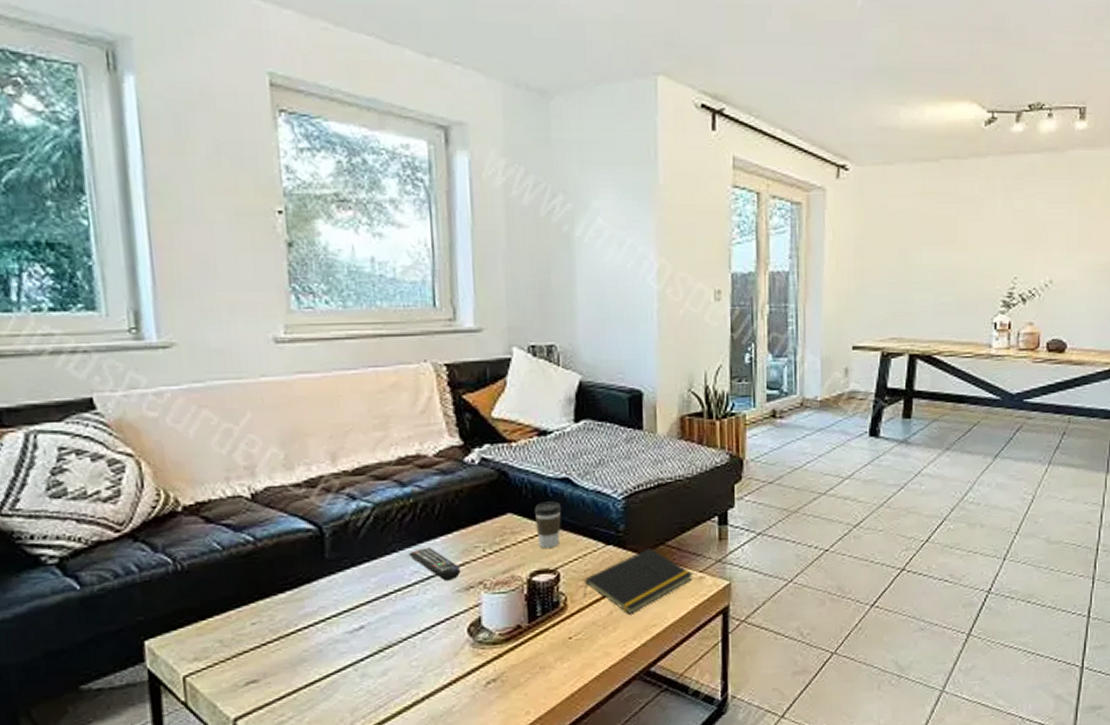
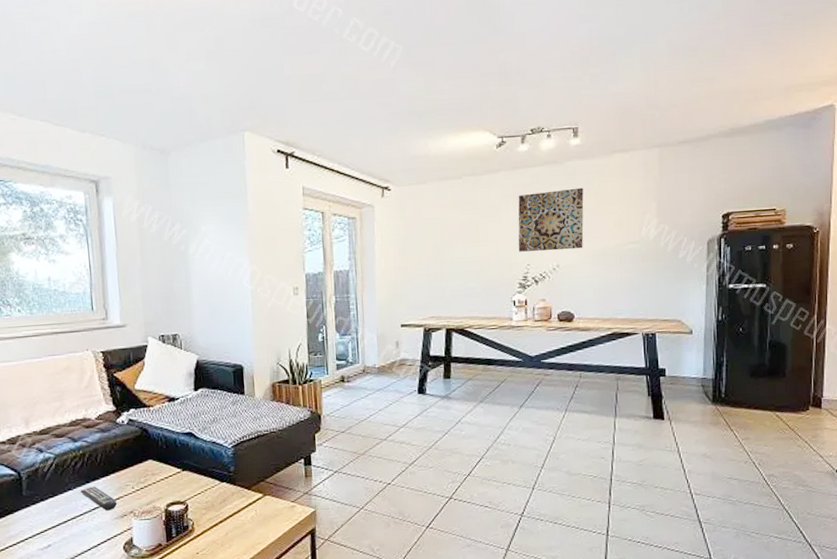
coffee cup: present [534,501,562,548] -> none [167,450,188,485]
notepad: present [583,548,694,615] -> none [206,484,287,535]
wall art: none [1004,184,1087,262] -> present [518,187,584,252]

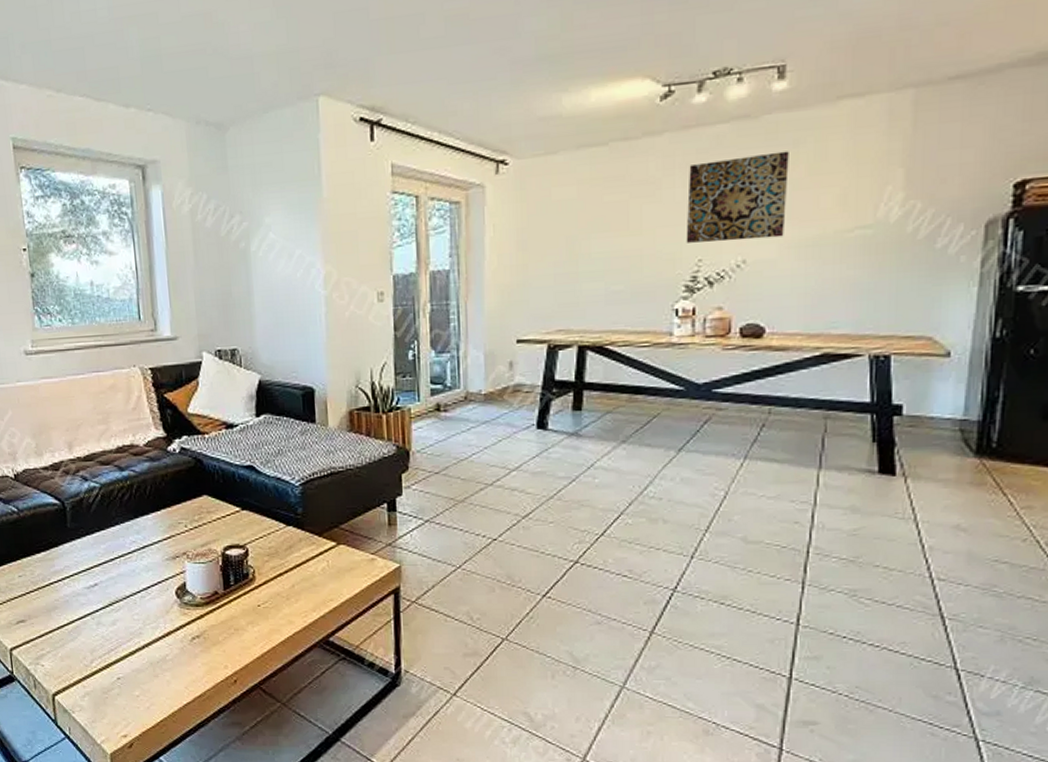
remote control: present [80,486,117,511] -> none [128,522,168,550]

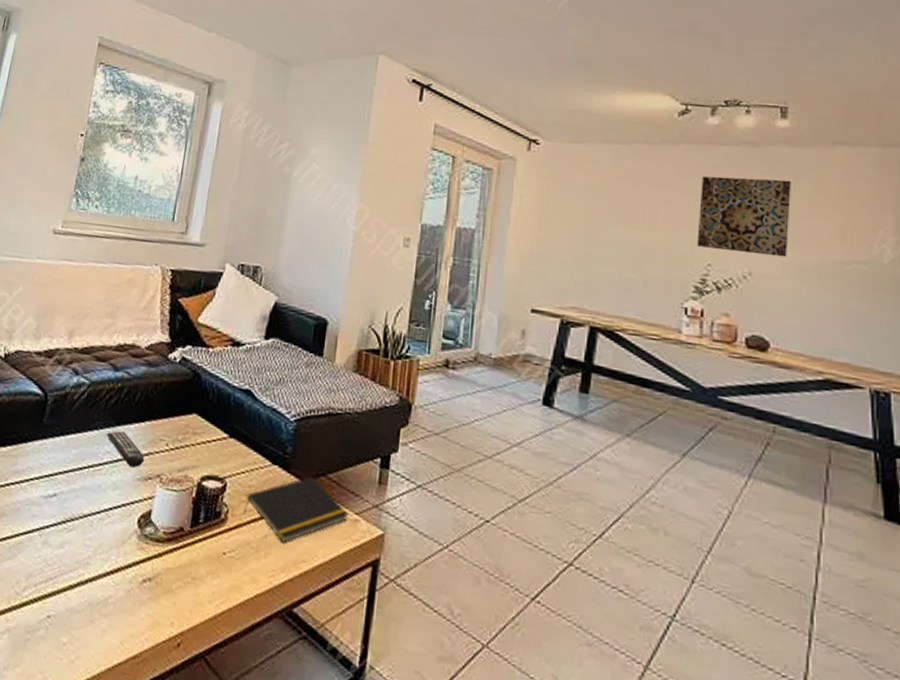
remote control: none [128,522,168,550] -> present [106,431,144,467]
notepad: none [268,530,366,589] -> present [243,477,350,543]

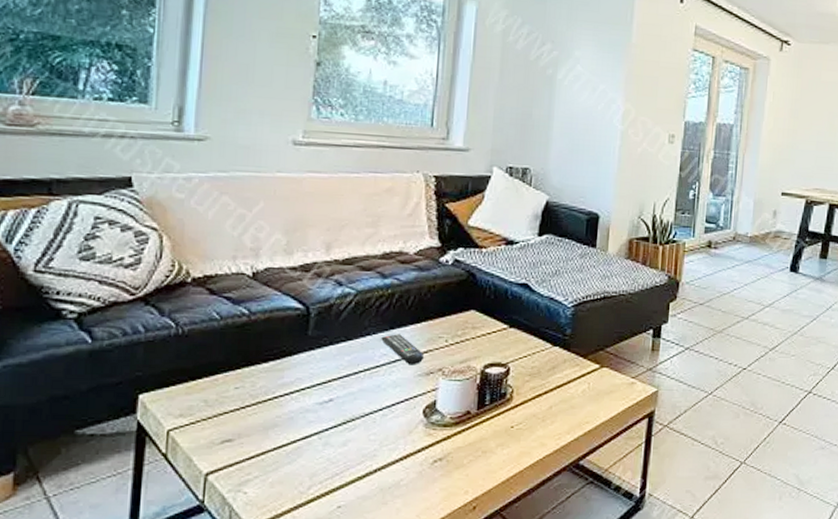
notepad: present [243,477,350,543] -> none [528,353,627,411]

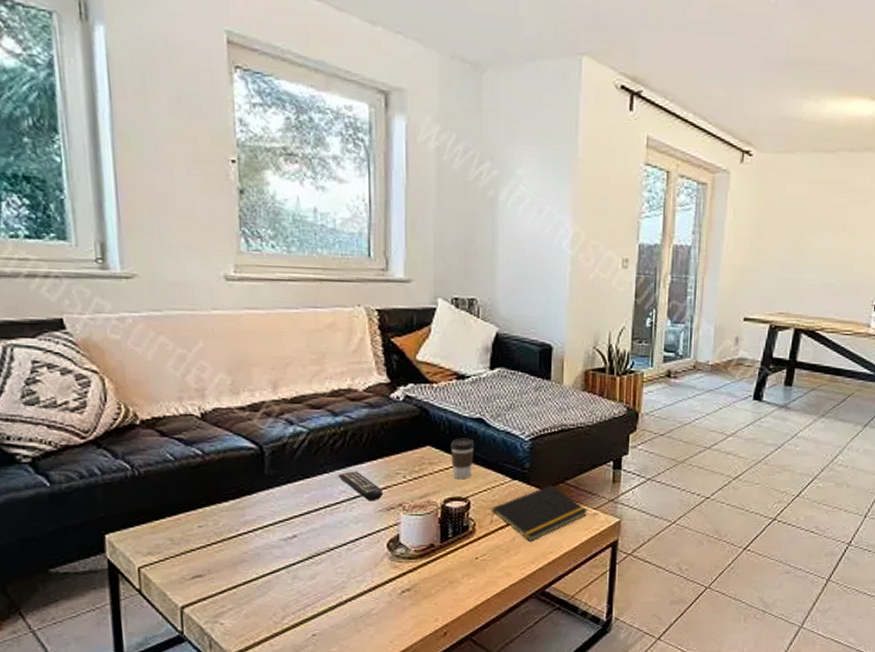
coffee cup: none [494,303,519,344] -> present [450,438,475,478]
notepad: none [528,353,627,411] -> present [490,485,588,542]

